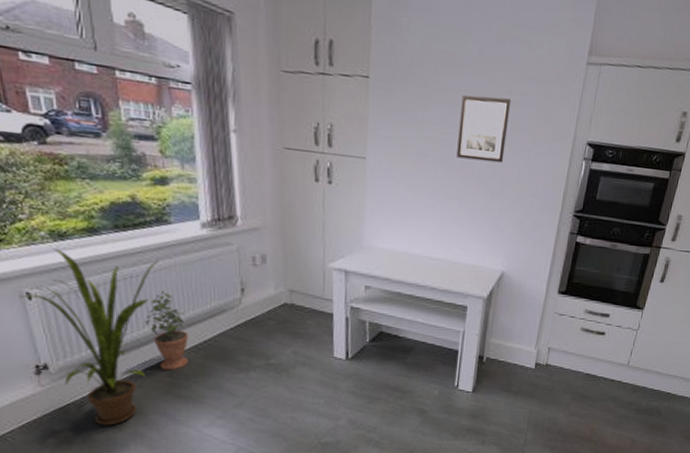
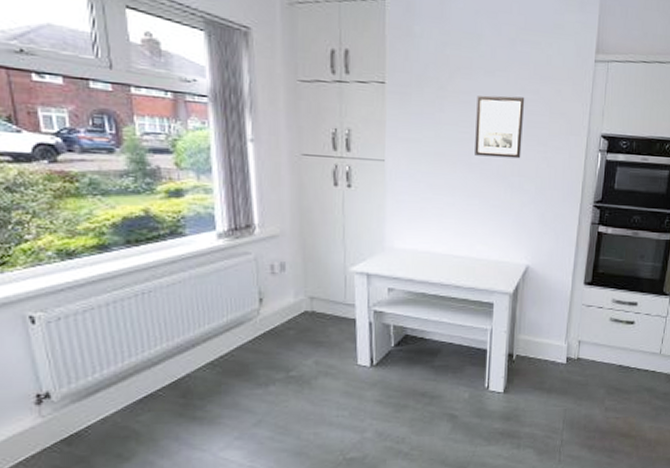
house plant: present [18,248,159,426] -> none [21,268,172,457]
potted plant: present [145,290,189,371] -> none [157,305,204,391]

